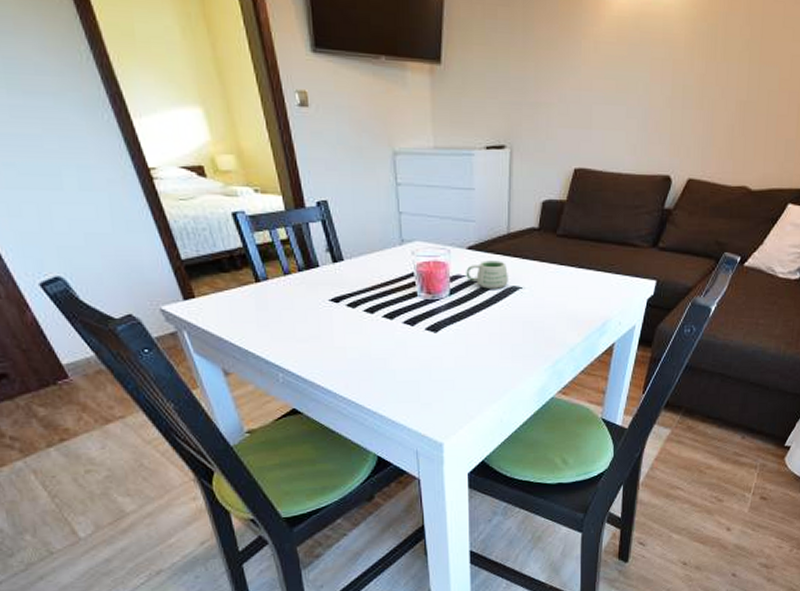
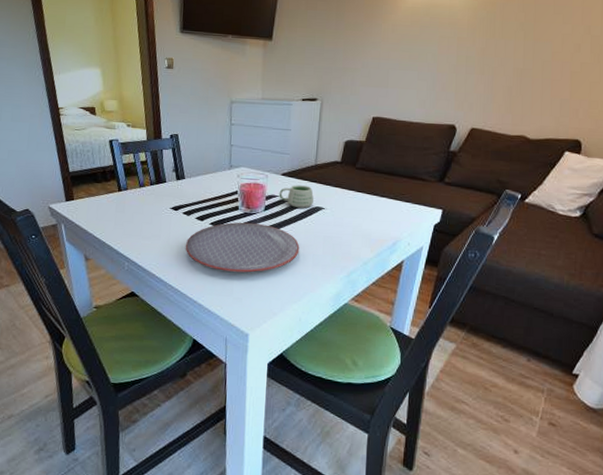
plate: none [354,311,496,373] -> present [185,222,300,273]

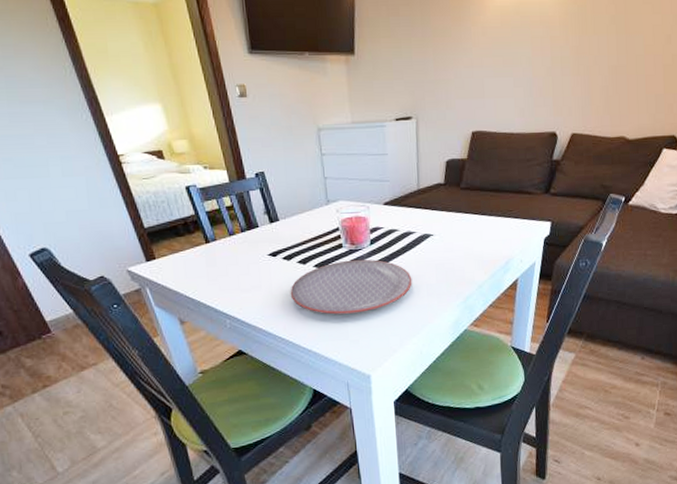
mug: present [279,185,314,208] -> none [383,213,421,238]

